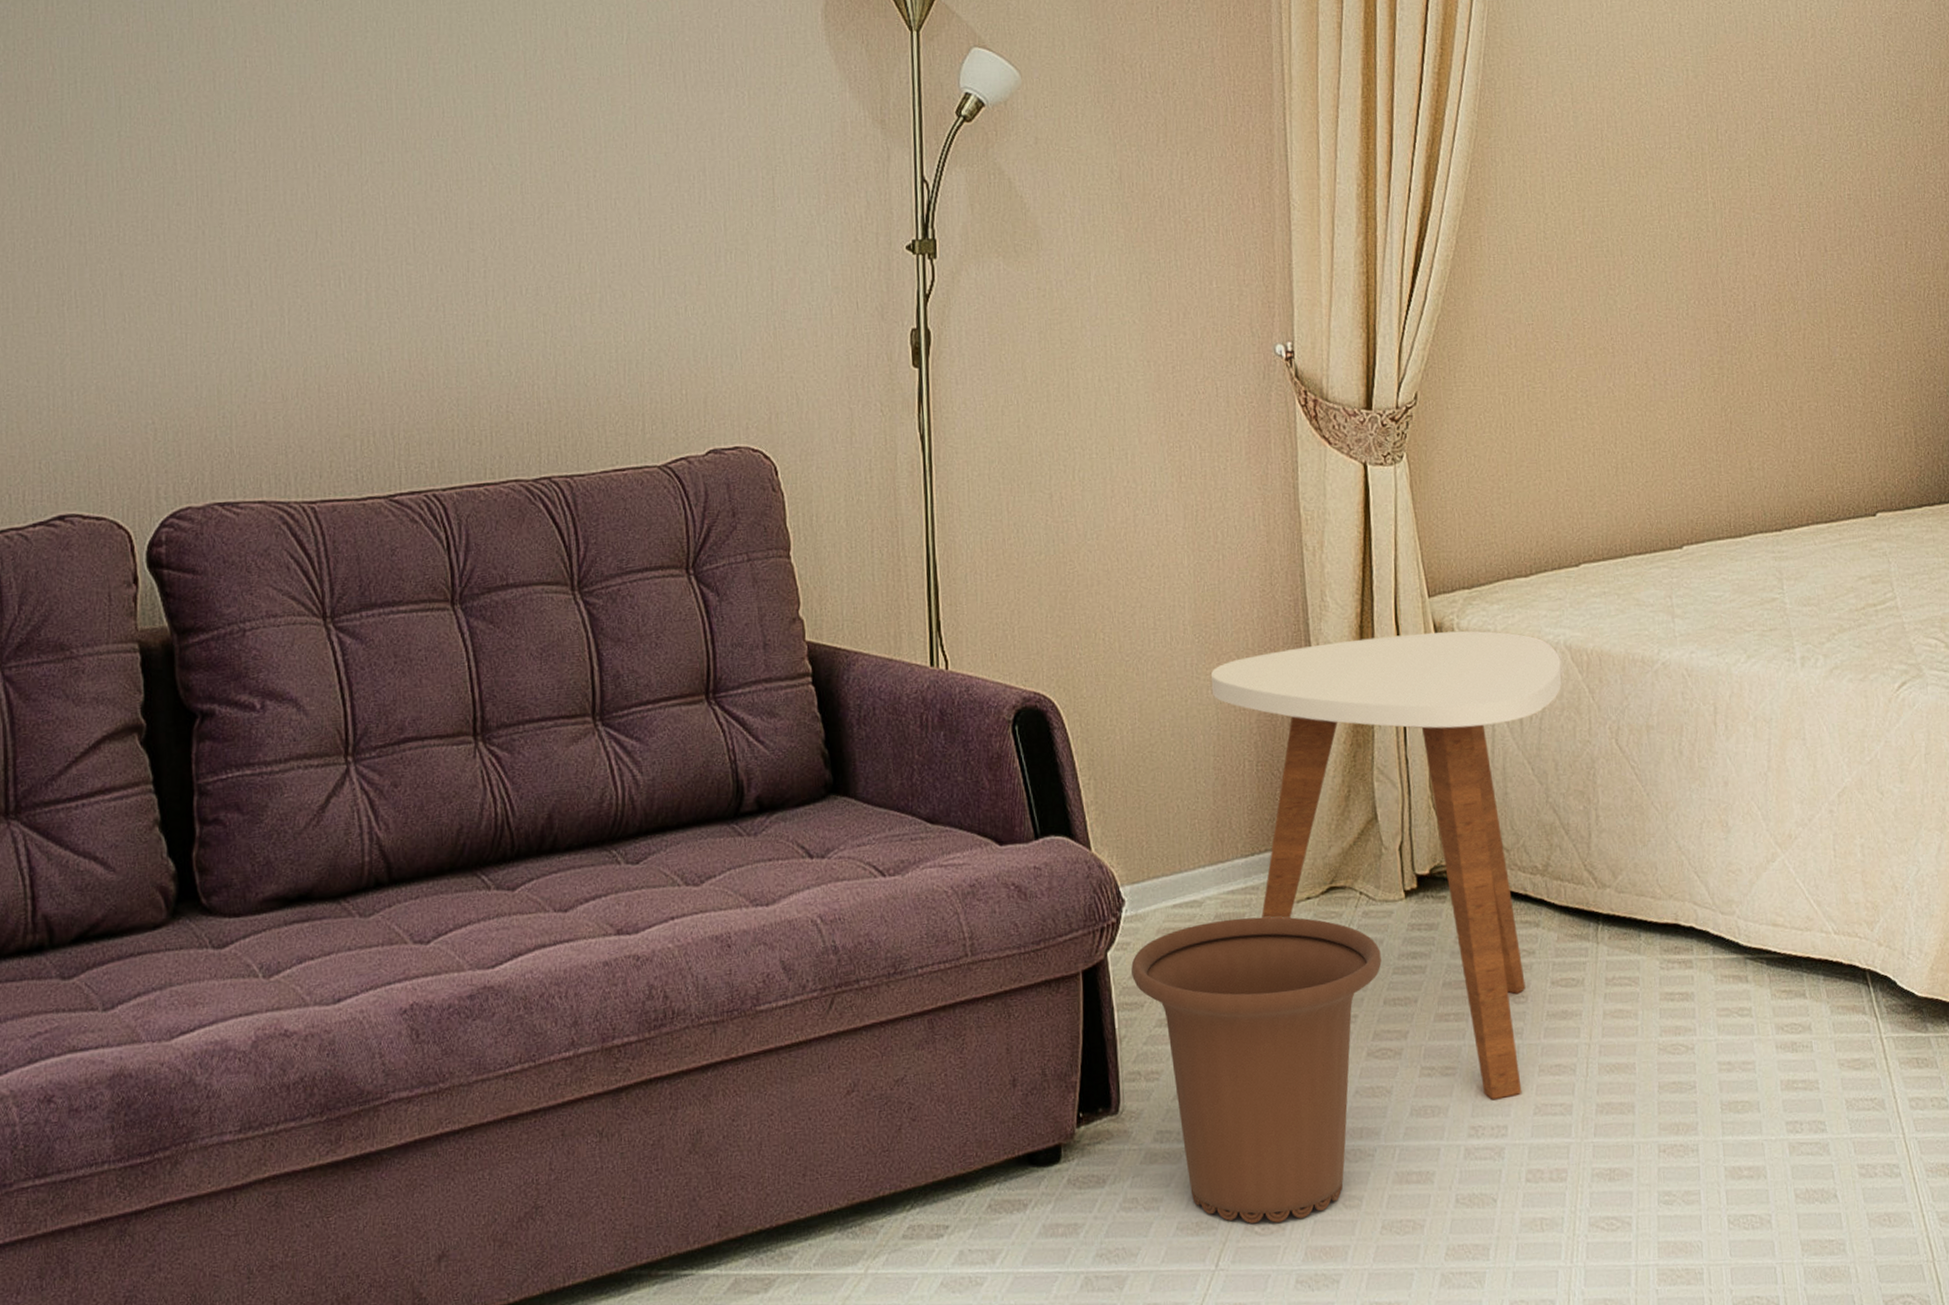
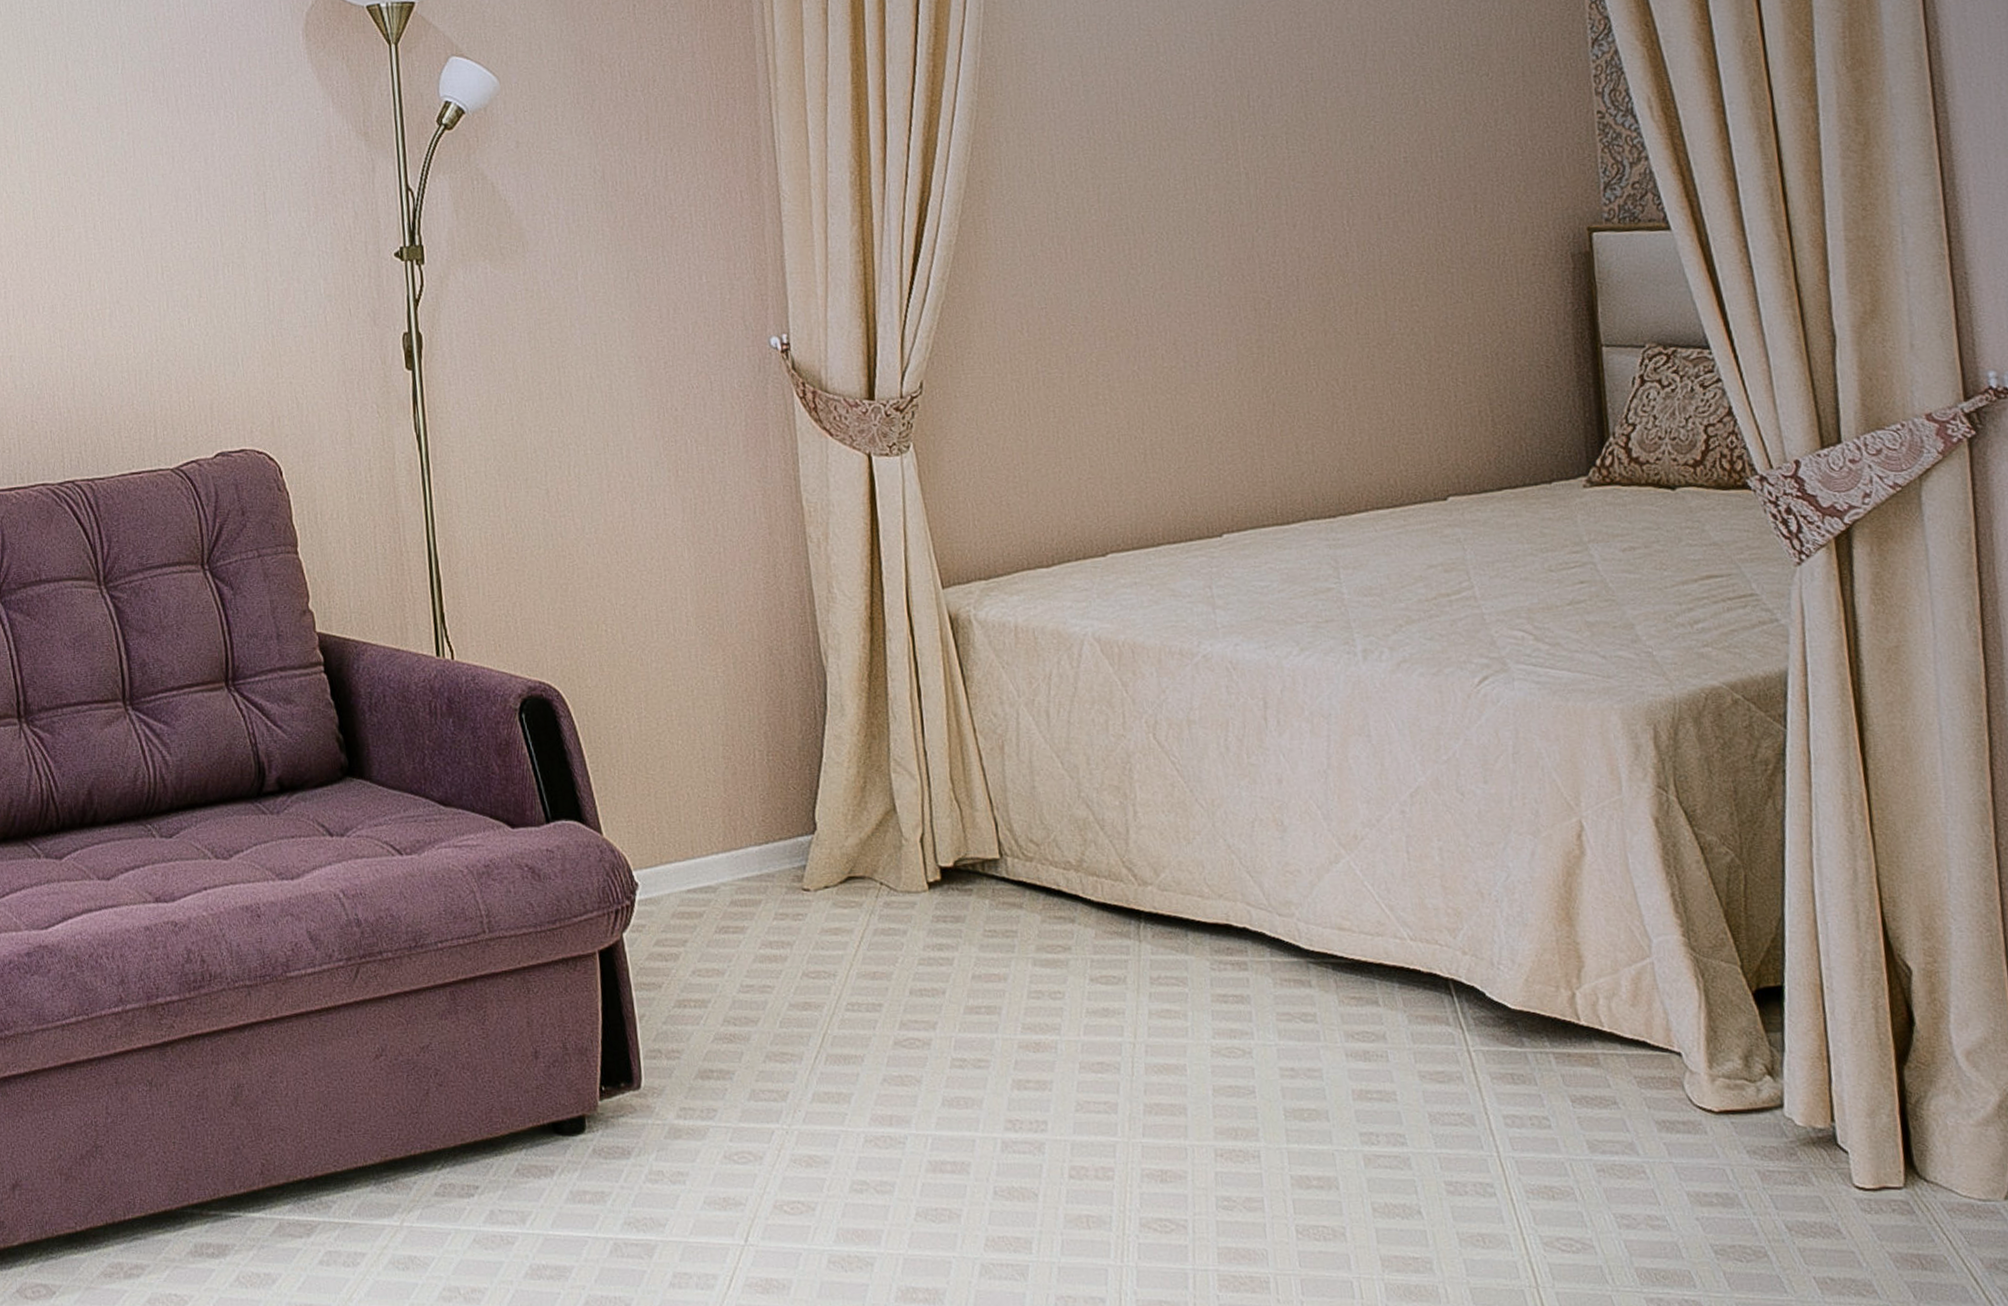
basket: present [1131,916,1382,1224] -> none [647,904,906,1203]
side table: present [1210,630,1562,1099] -> none [716,622,1092,1094]

